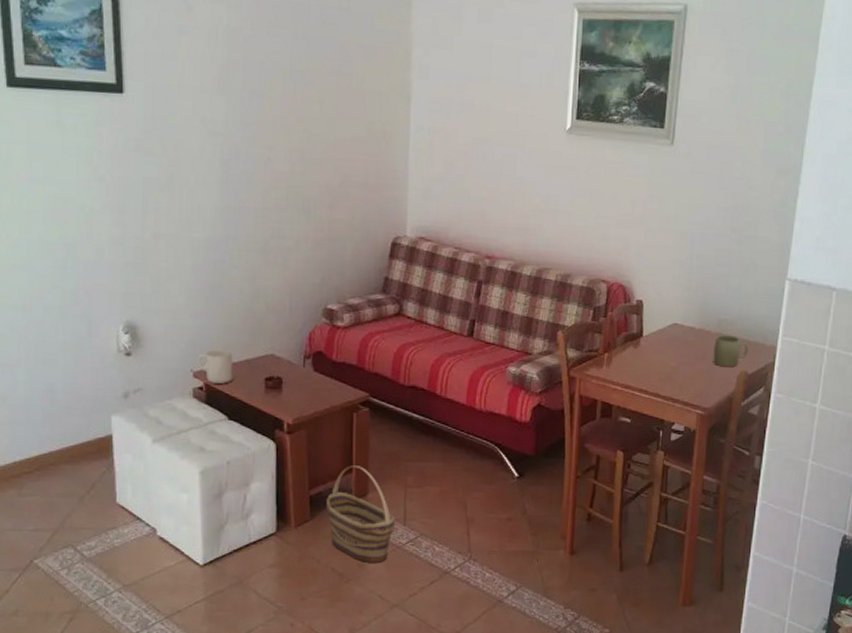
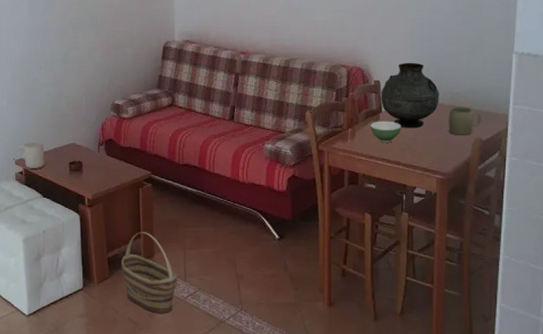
bowl: none [628,346,663,372] -> present [369,121,402,143]
vase: none [642,281,706,357] -> present [381,62,439,129]

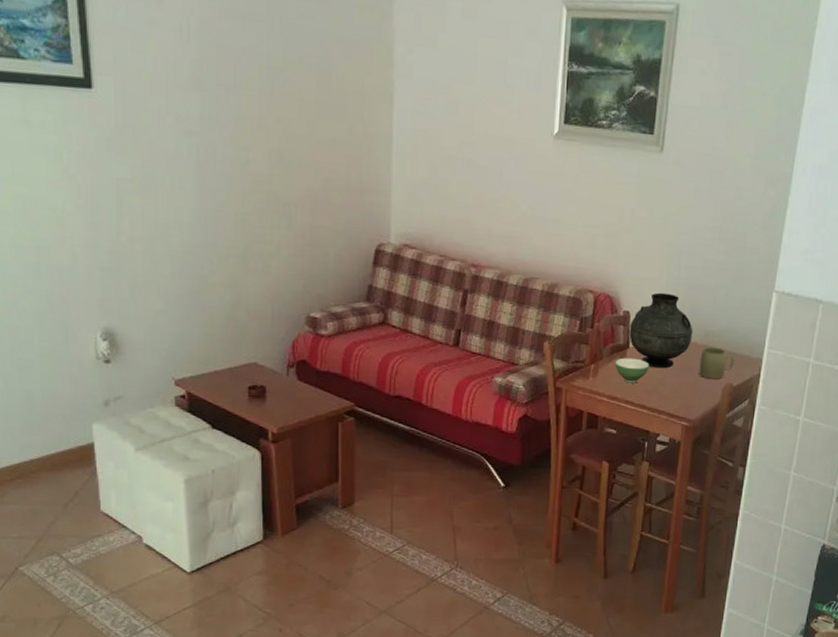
mug: present [18,141,45,168] -> none [179,357,216,392]
basket: present [121,232,177,314] -> none [313,475,382,571]

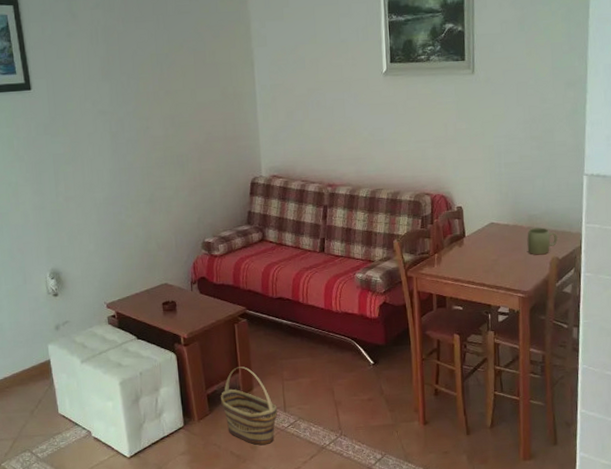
basket: none [313,475,382,571] -> present [221,366,278,446]
bowl: present [614,357,650,384] -> none [454,244,485,266]
vase: present [629,292,693,369] -> none [463,187,518,251]

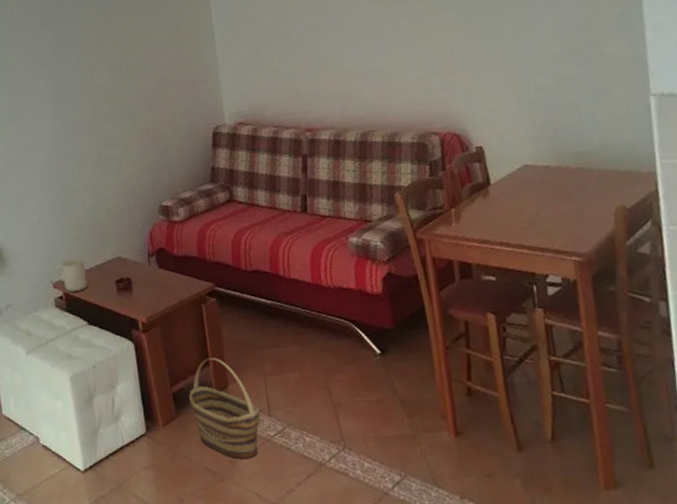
mug: none [109,283,138,311] -> present [55,258,88,292]
mug: present [527,228,558,255] -> none [577,168,622,205]

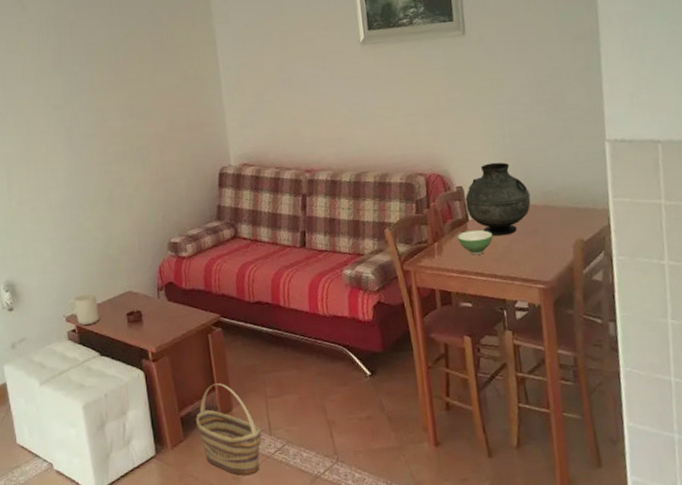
bowl: none [476,194,519,223] -> present [456,229,493,255]
vase: none [486,119,563,202] -> present [465,162,531,236]

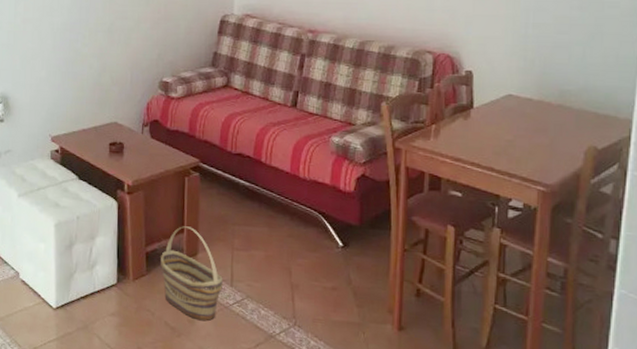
mug: present [68,293,100,325] -> none [55,117,84,148]
bowl: present [456,229,493,255] -> none [457,118,497,145]
vase: present [465,162,531,236] -> none [473,51,546,130]

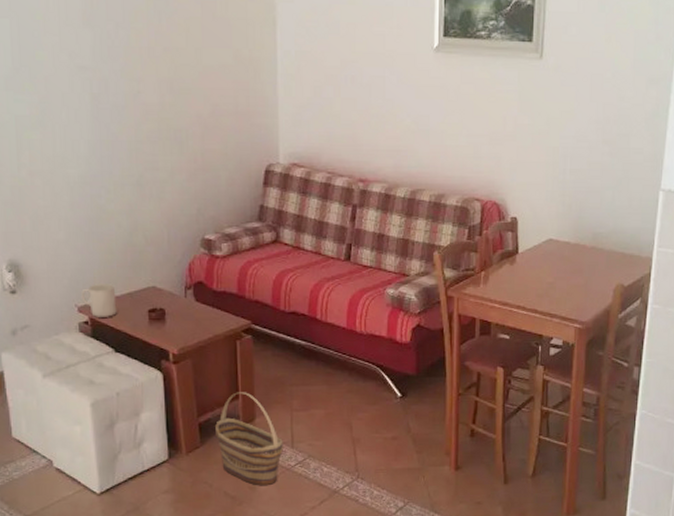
mug: none [55,117,84,148] -> present [81,284,117,317]

